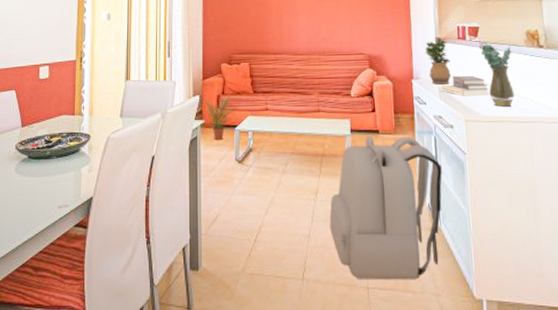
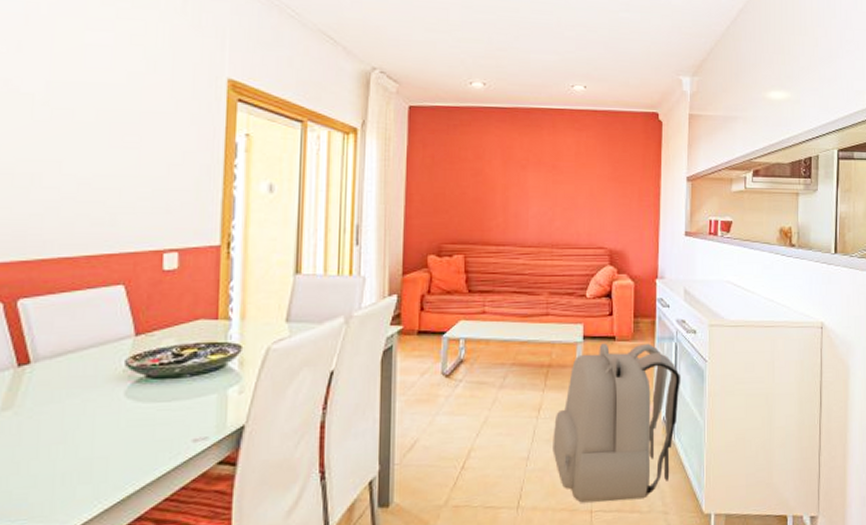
potted plant: present [202,95,236,141] -> none [400,294,445,351]
potted plant: present [424,37,451,85] -> none [672,231,699,285]
books: present [440,75,489,96] -> none [686,275,737,299]
vase: present [478,41,515,107] -> none [730,237,764,310]

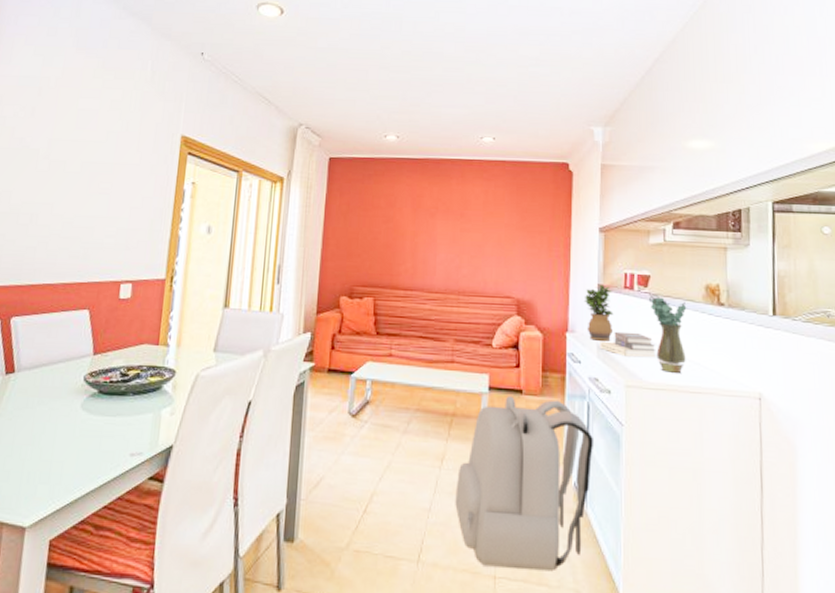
potted plant: none [672,231,699,285] -> present [583,284,614,341]
books: none [686,275,737,299] -> present [600,331,657,358]
vase: none [730,237,764,310] -> present [648,292,687,373]

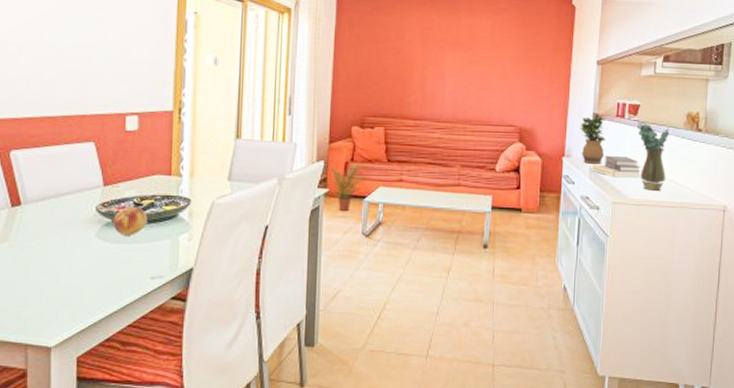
fruit: none [98,376,133,408] -> present [113,206,148,236]
potted plant: none [312,334,354,388] -> present [326,162,366,212]
backpack: present [455,396,593,572] -> none [460,214,582,358]

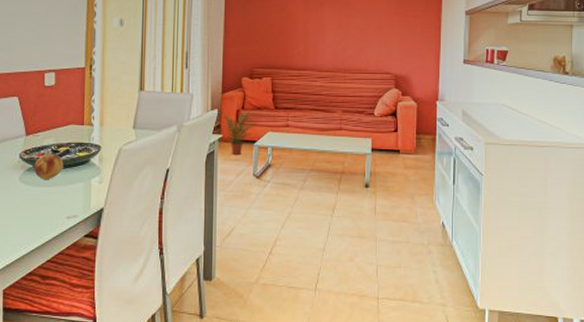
potted plant: present [579,113,606,164] -> none [451,59,477,107]
books: present [592,155,641,178] -> none [464,99,511,120]
vase: present [636,120,670,191] -> none [505,65,538,131]

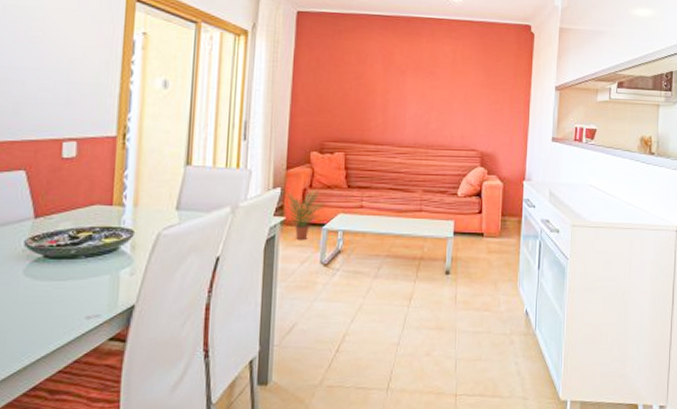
fruit: present [34,153,64,179] -> none [44,239,84,272]

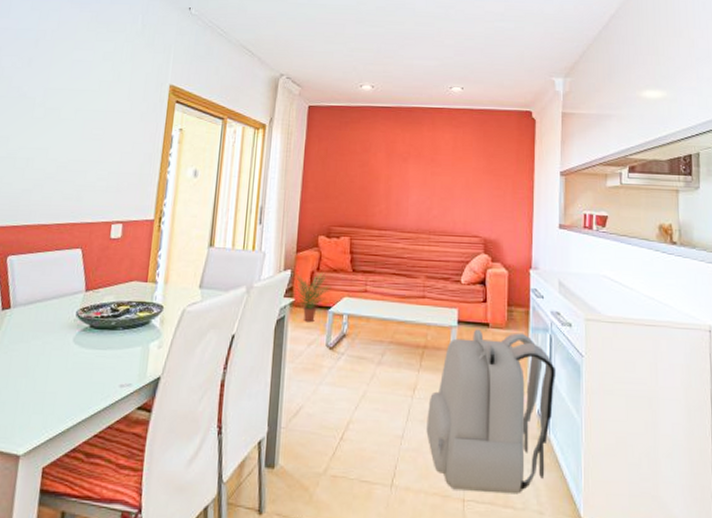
backpack: none [421,239,543,387] -> present [426,329,555,495]

